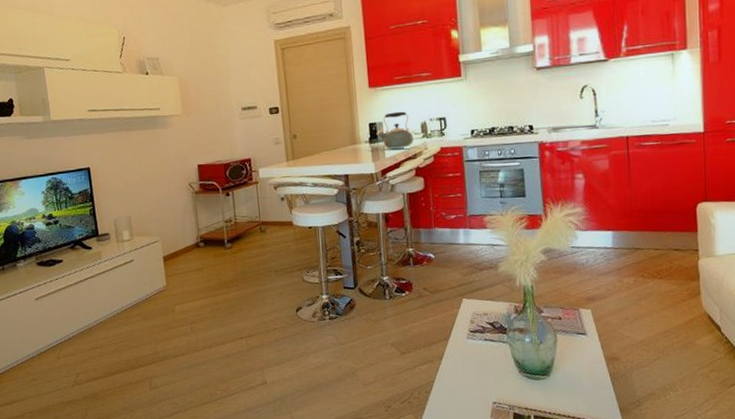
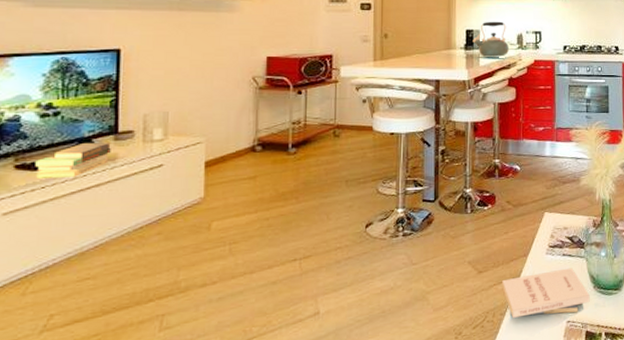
books: none [49,243,96,272] -> present [35,142,111,179]
books: none [425,352,516,396] -> present [502,268,590,318]

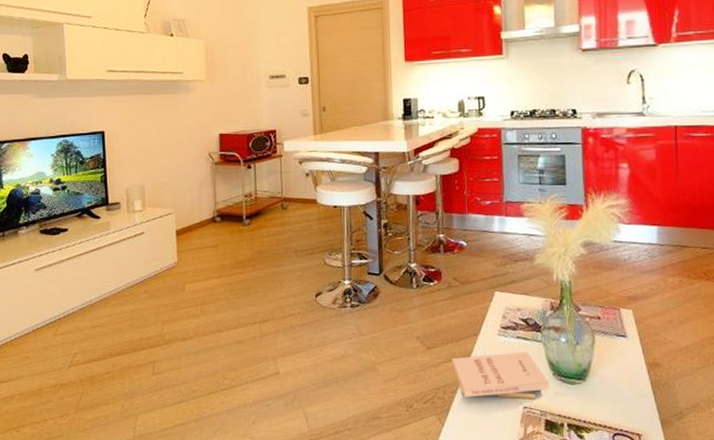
books: present [35,142,111,179] -> none [53,212,105,242]
kettle: present [472,21,509,57] -> none [410,88,449,127]

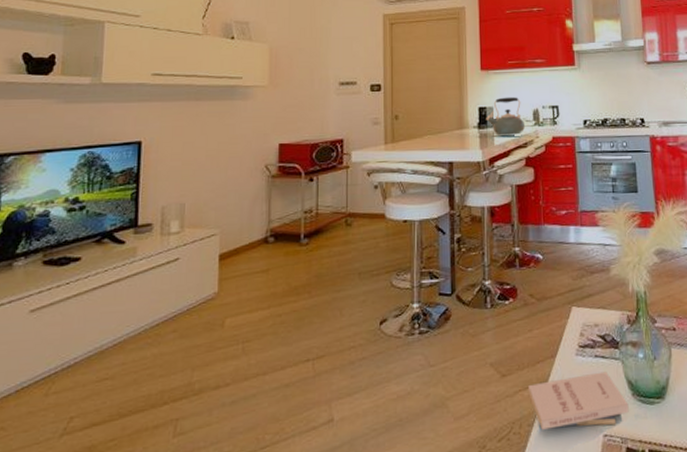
kettle: none [410,88,449,127] -> present [486,97,525,136]

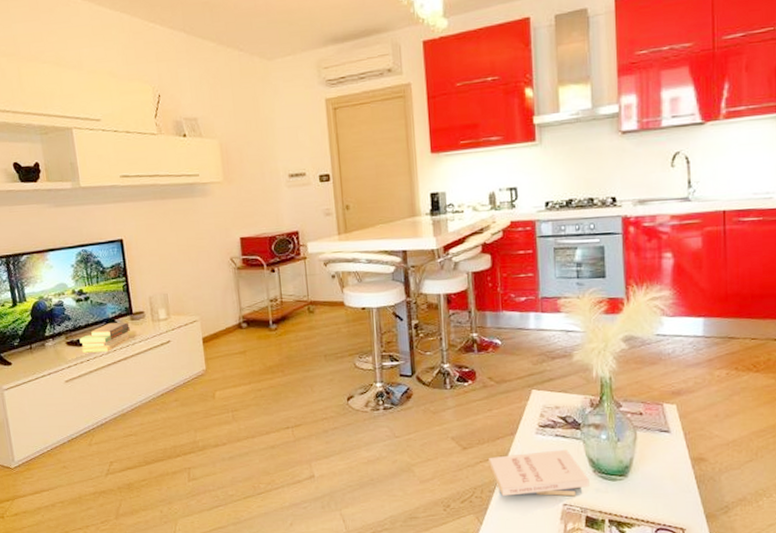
books: none [61,236,131,274] -> present [79,322,130,353]
kettle: present [486,97,525,136] -> none [438,180,480,222]

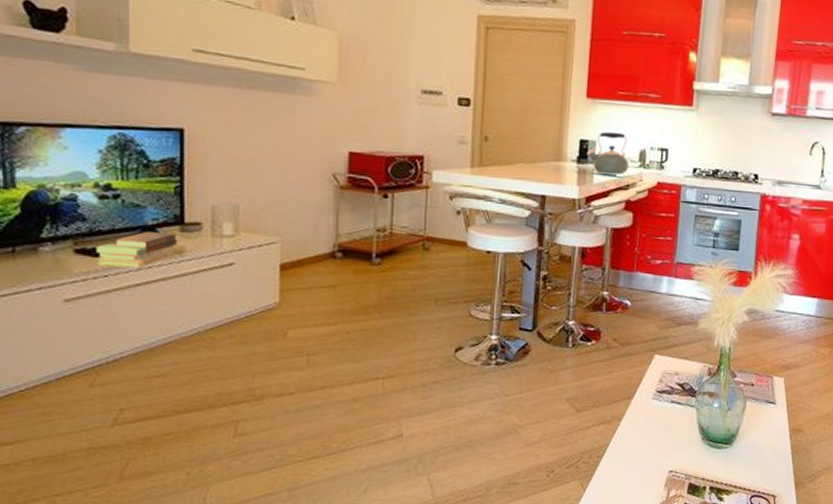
kettle: none [438,180,480,222] -> present [587,131,629,175]
books: present [489,449,590,497] -> none [601,416,697,463]

